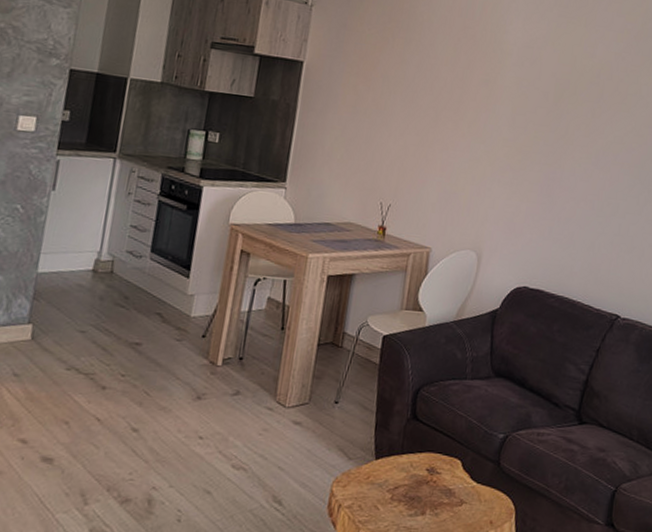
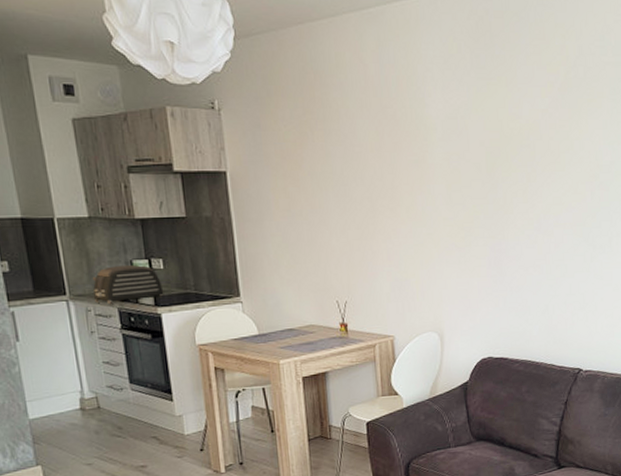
toaster: none [142,132,212,171] -> present [92,265,164,305]

